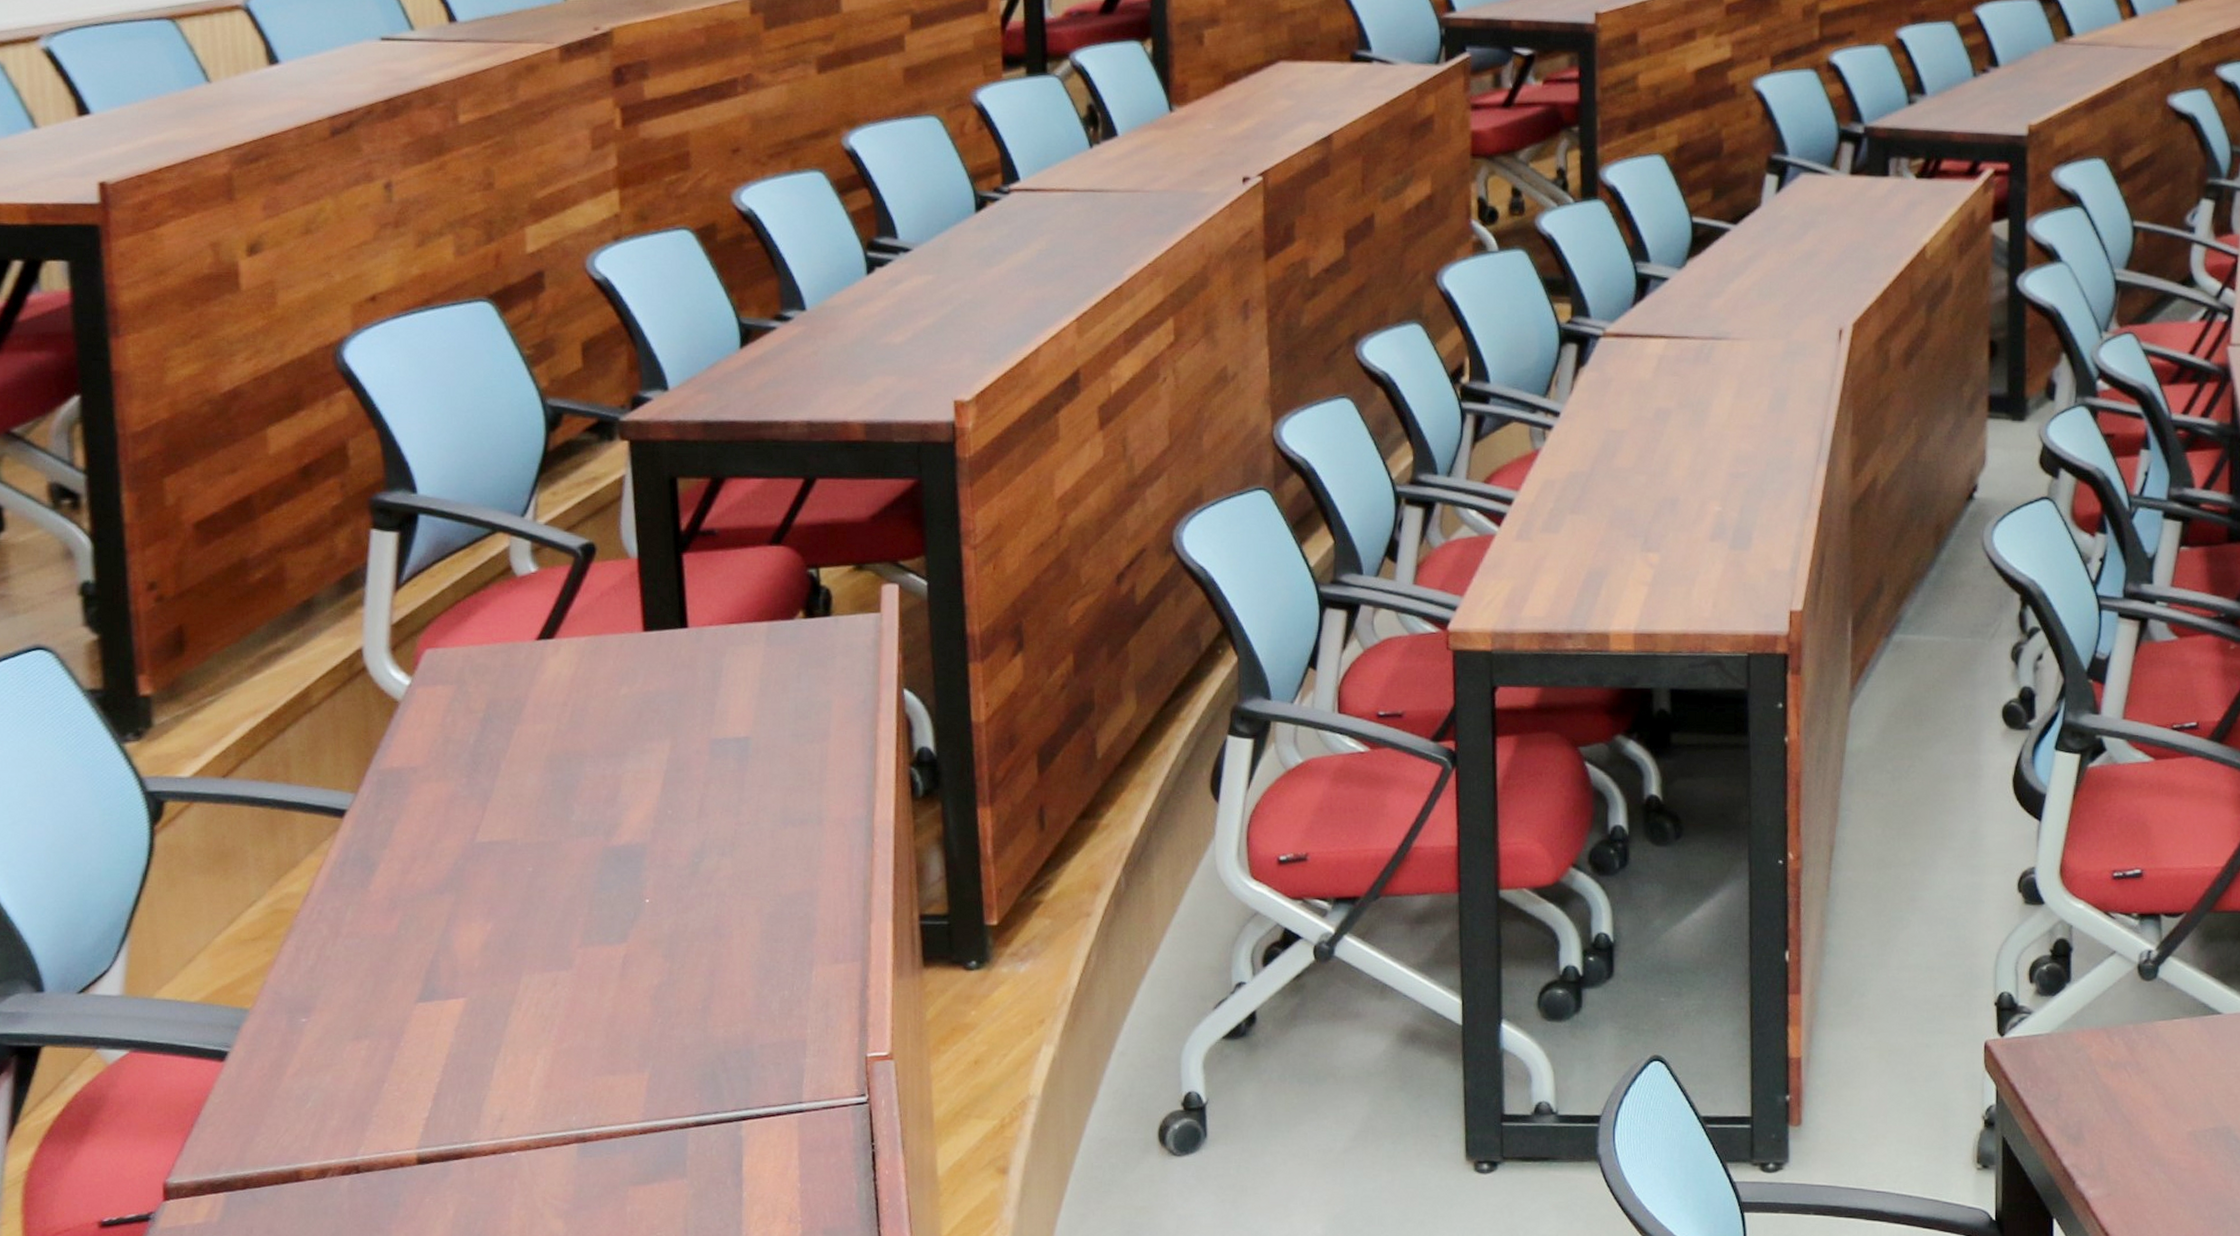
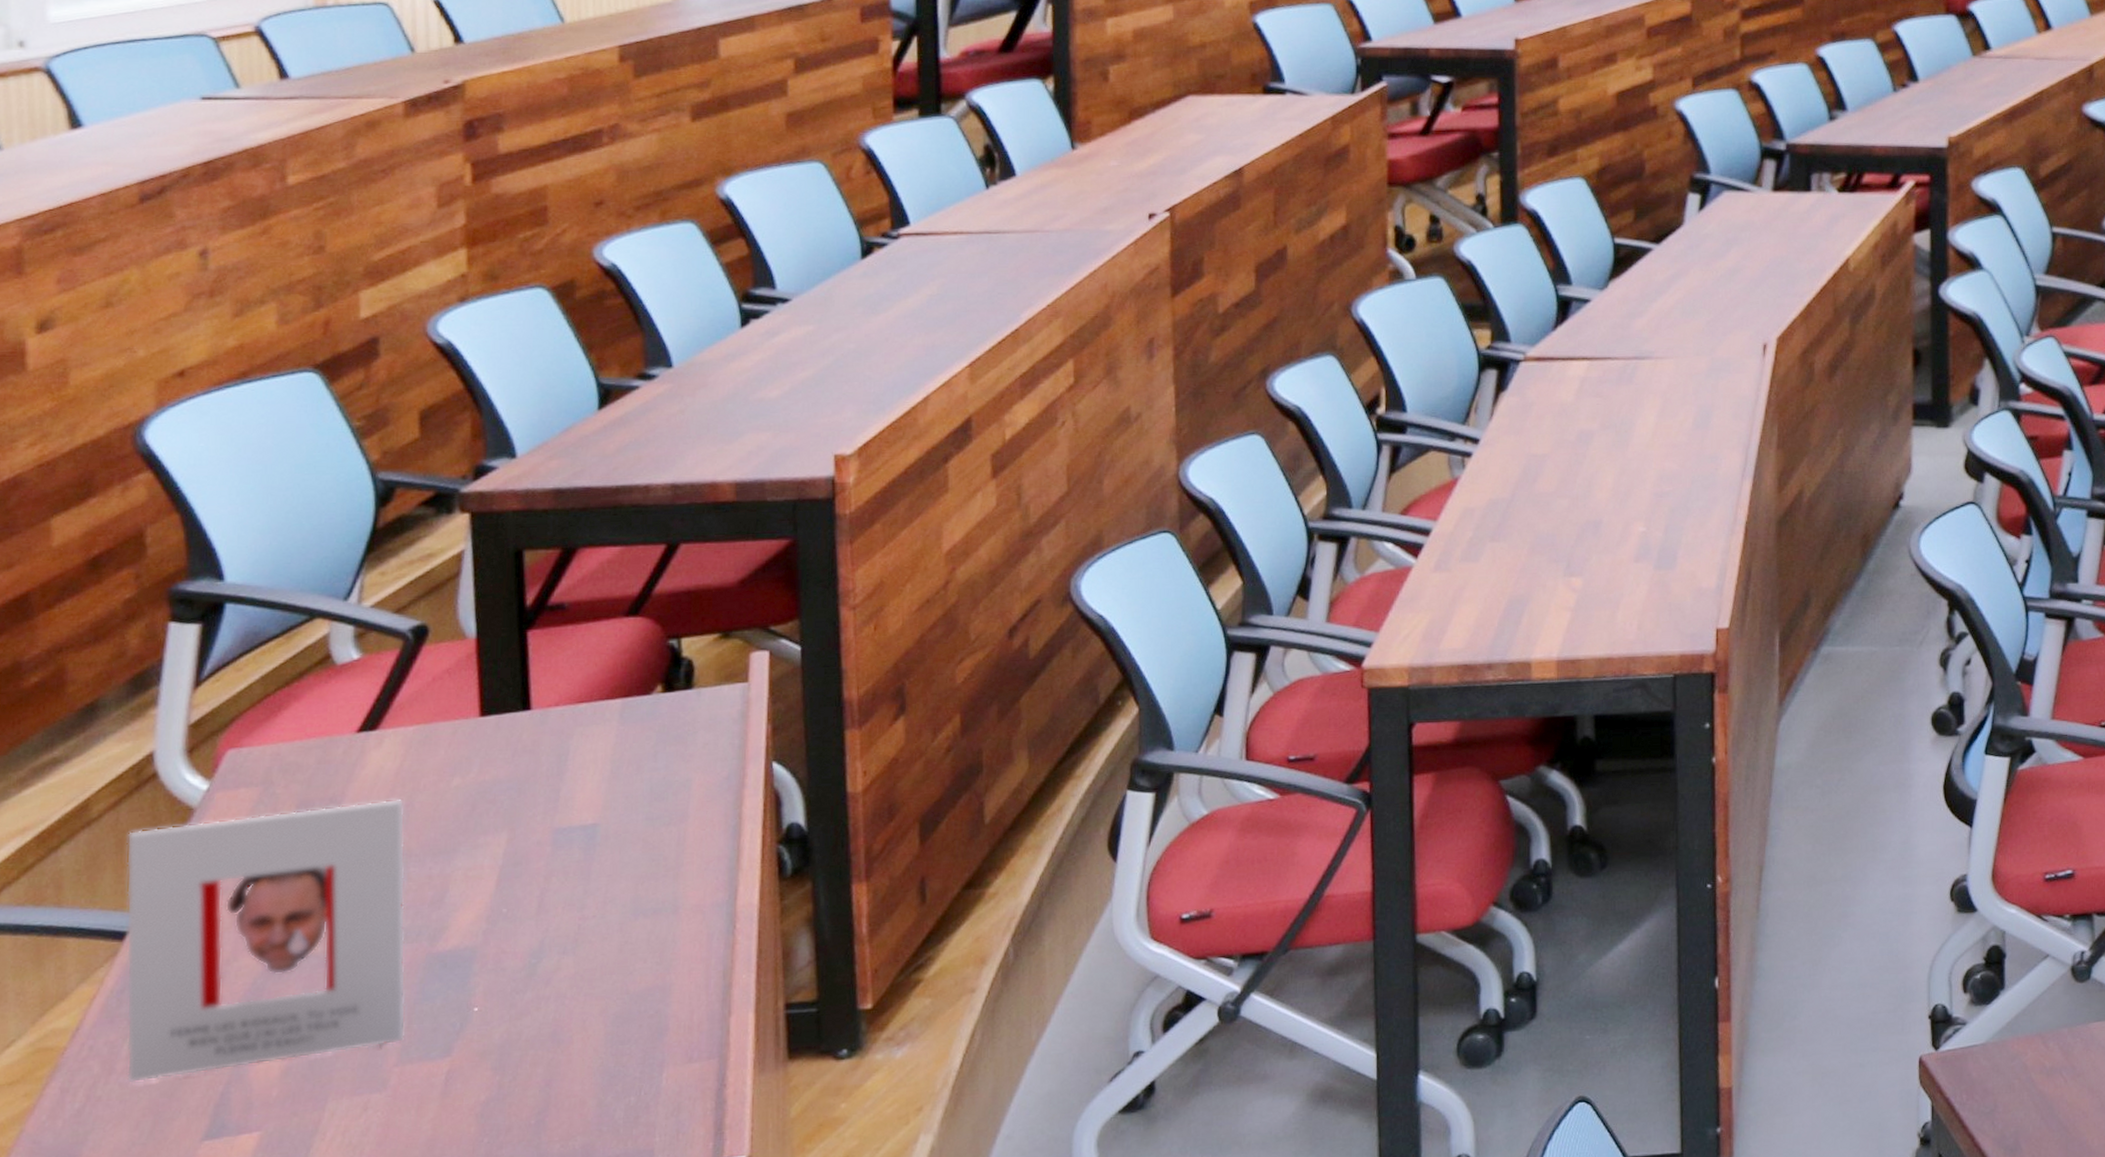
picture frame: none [343,703,587,947] -> present [126,798,407,1083]

